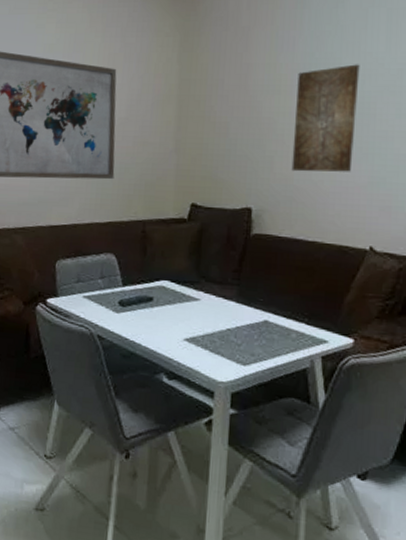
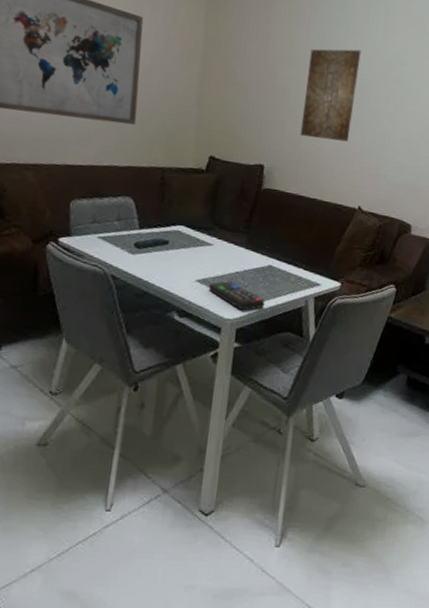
remote control: none [197,339,262,373] -> present [208,281,265,311]

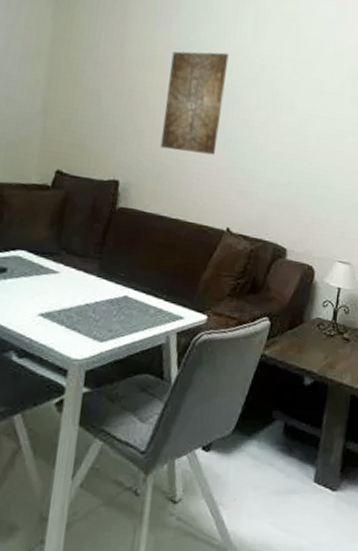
remote control: present [208,281,265,311] -> none [53,315,120,350]

